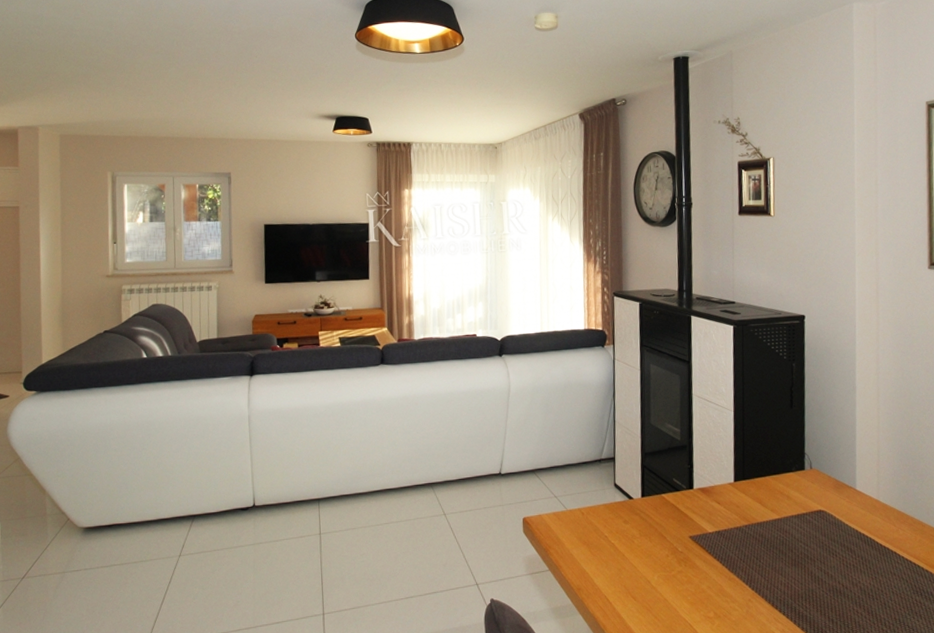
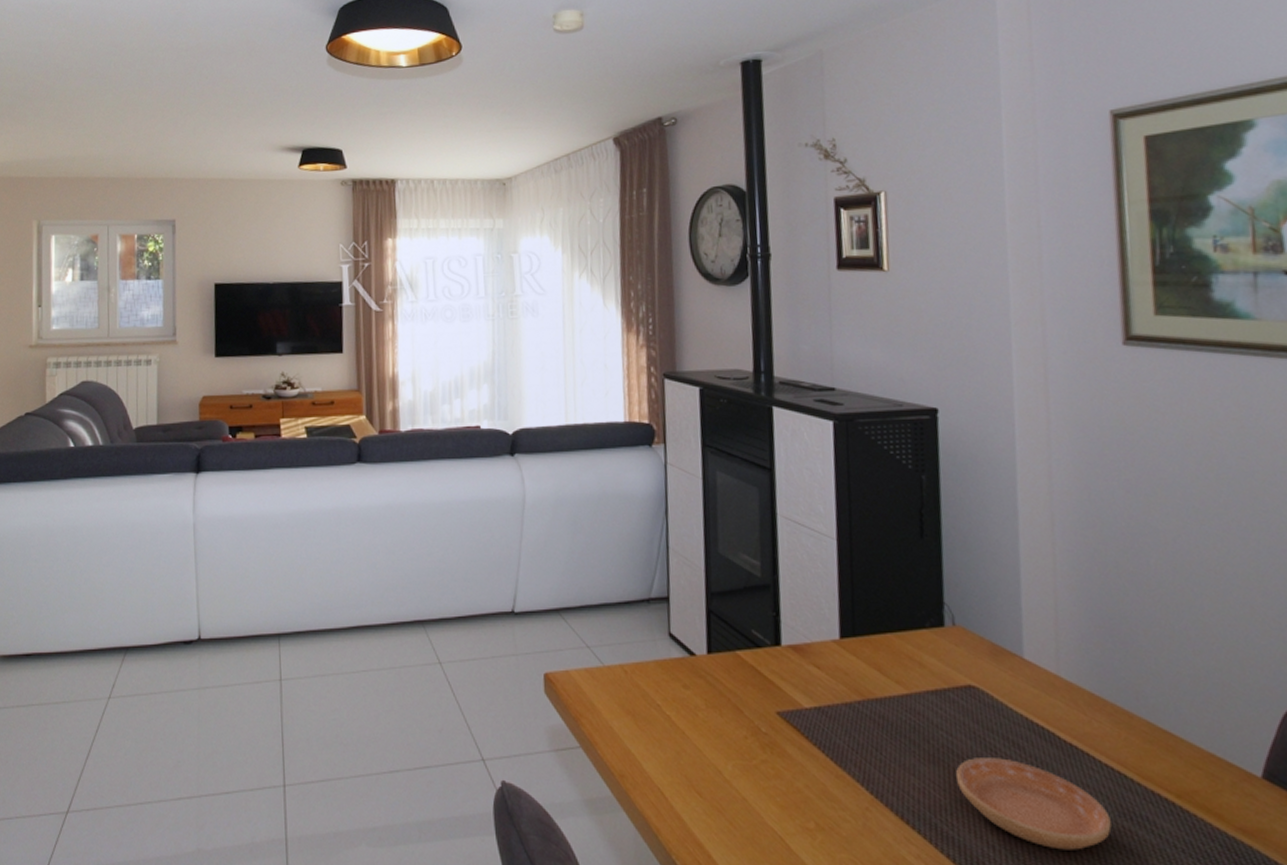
saucer: none [810,559,909,619] -> present [956,758,1112,850]

